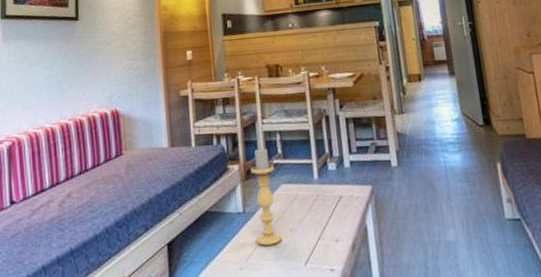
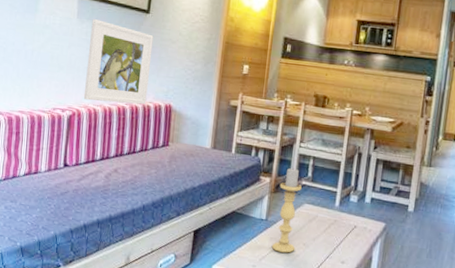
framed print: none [19,37,91,126] -> present [83,18,154,105]

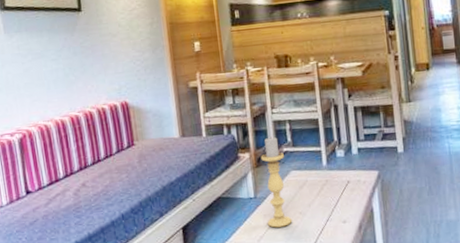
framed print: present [83,18,154,105] -> none [21,29,100,118]

